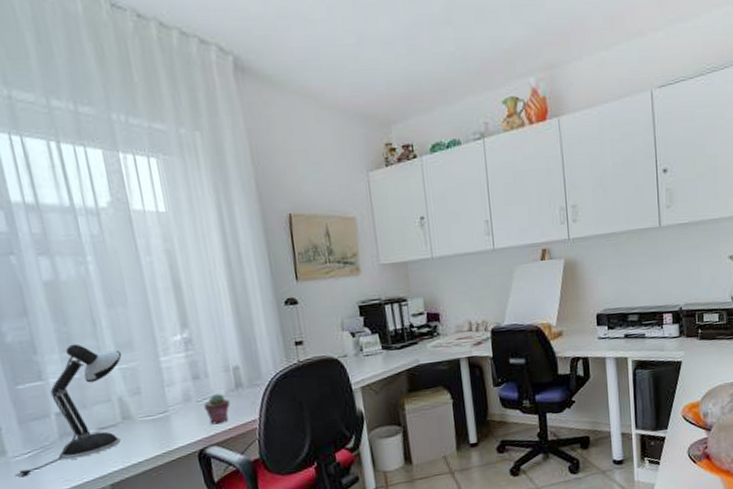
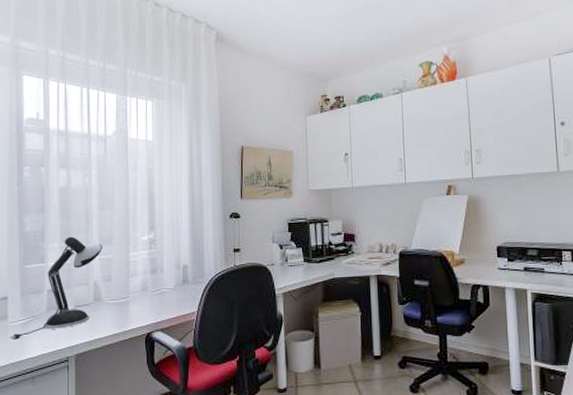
potted succulent: present [204,393,230,425] -> none [156,286,177,313]

